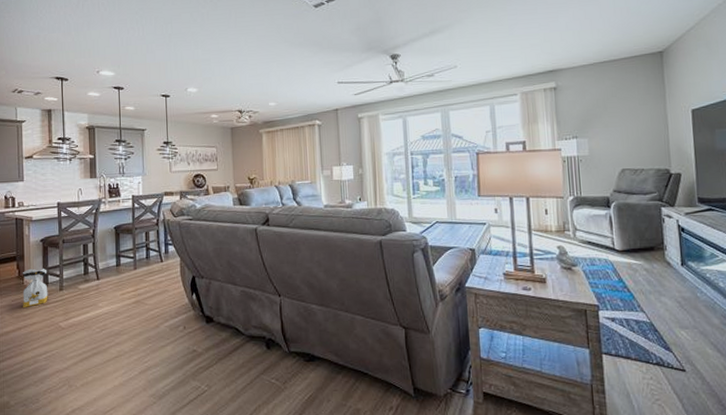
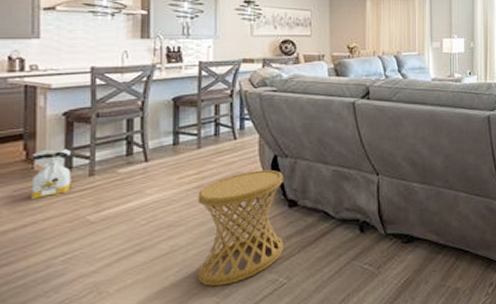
side table: none [136,289,203,388] -> present [198,169,283,287]

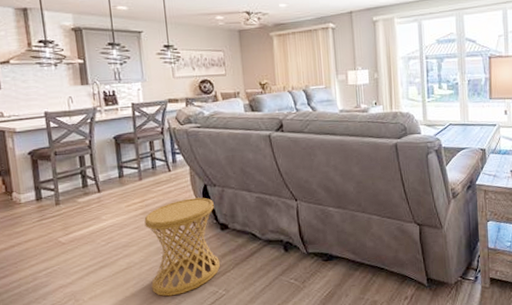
bag: present [31,149,72,199] -> none [9,183,43,224]

